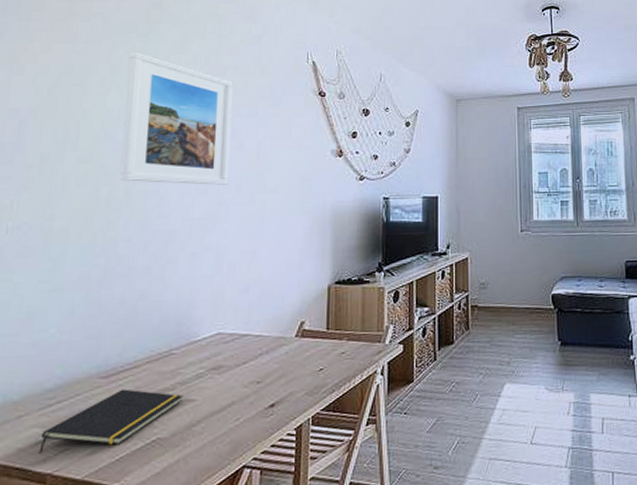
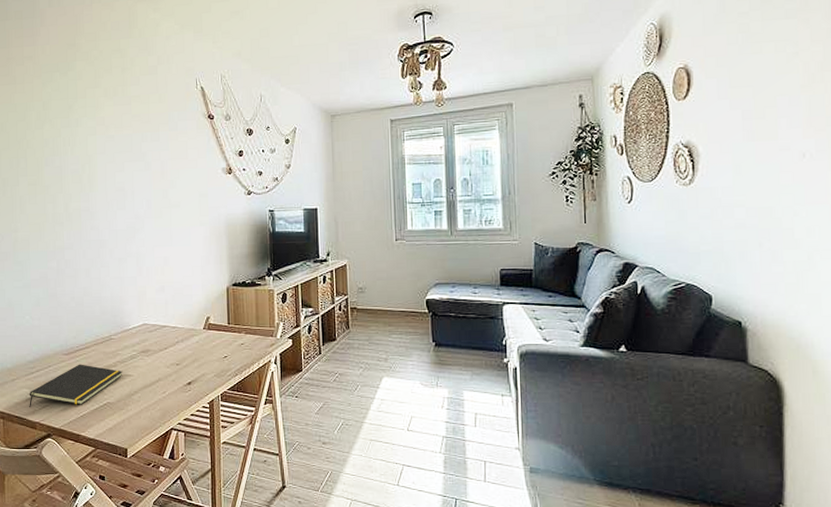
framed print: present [120,52,233,185] -> none [55,88,141,202]

